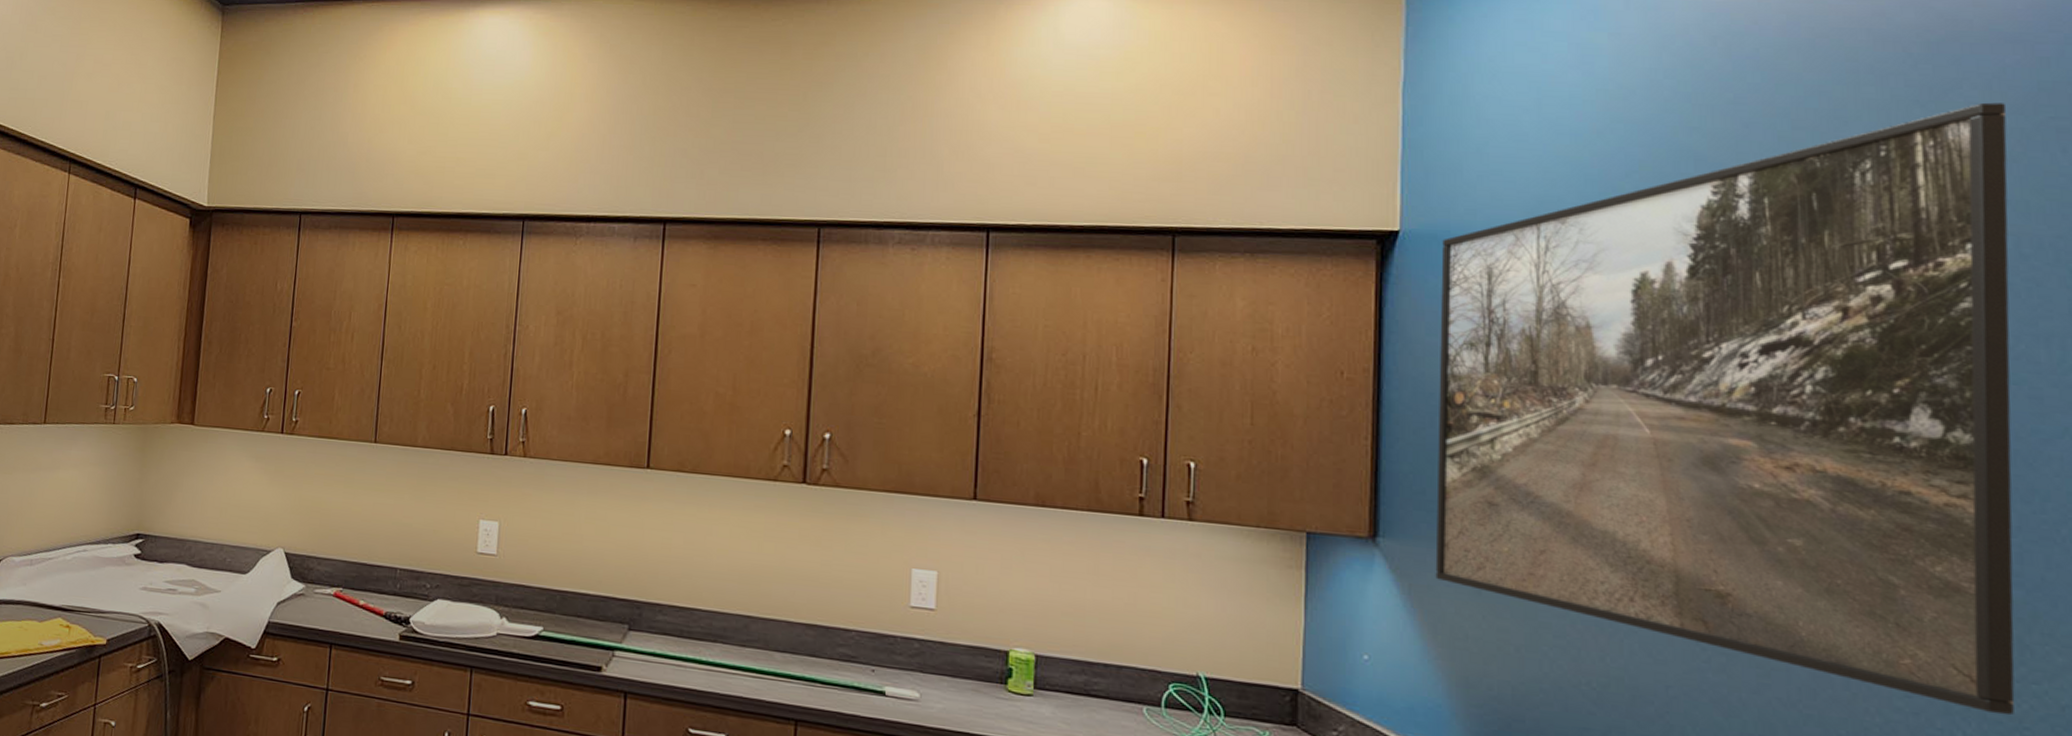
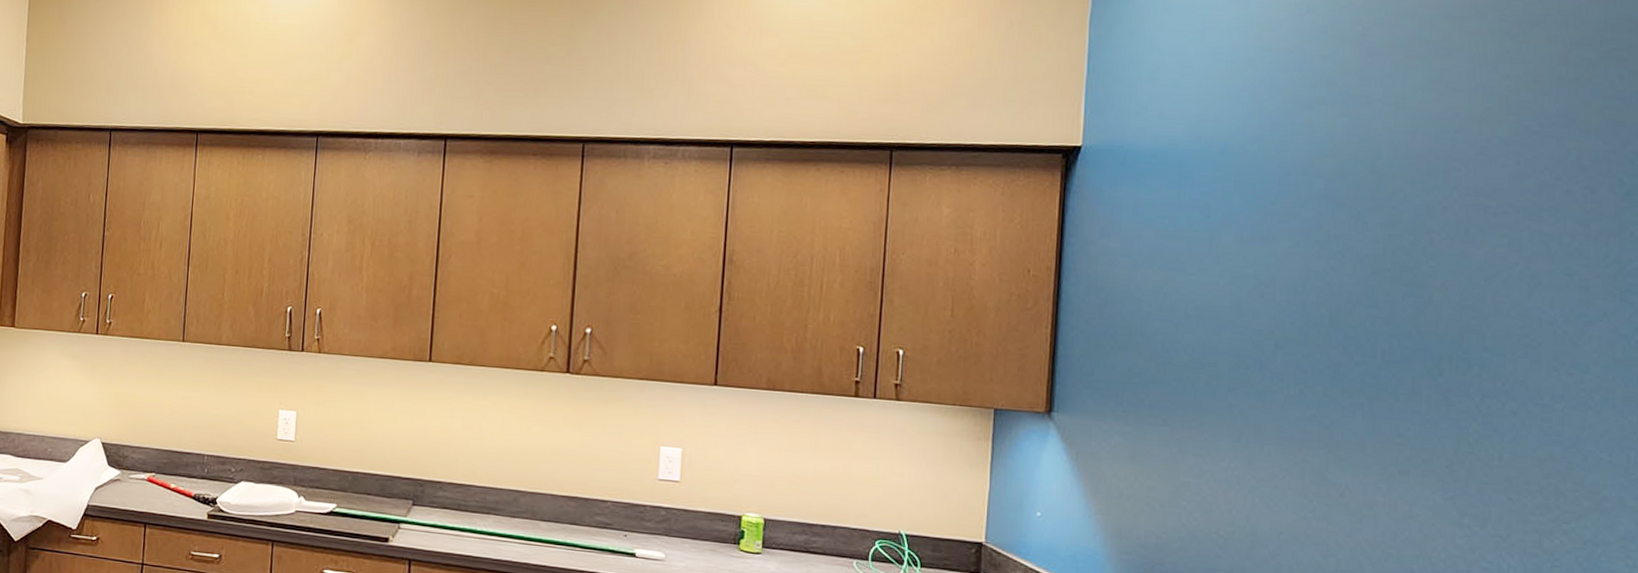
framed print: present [1435,102,2015,716] -> none [1098,35,1579,550]

